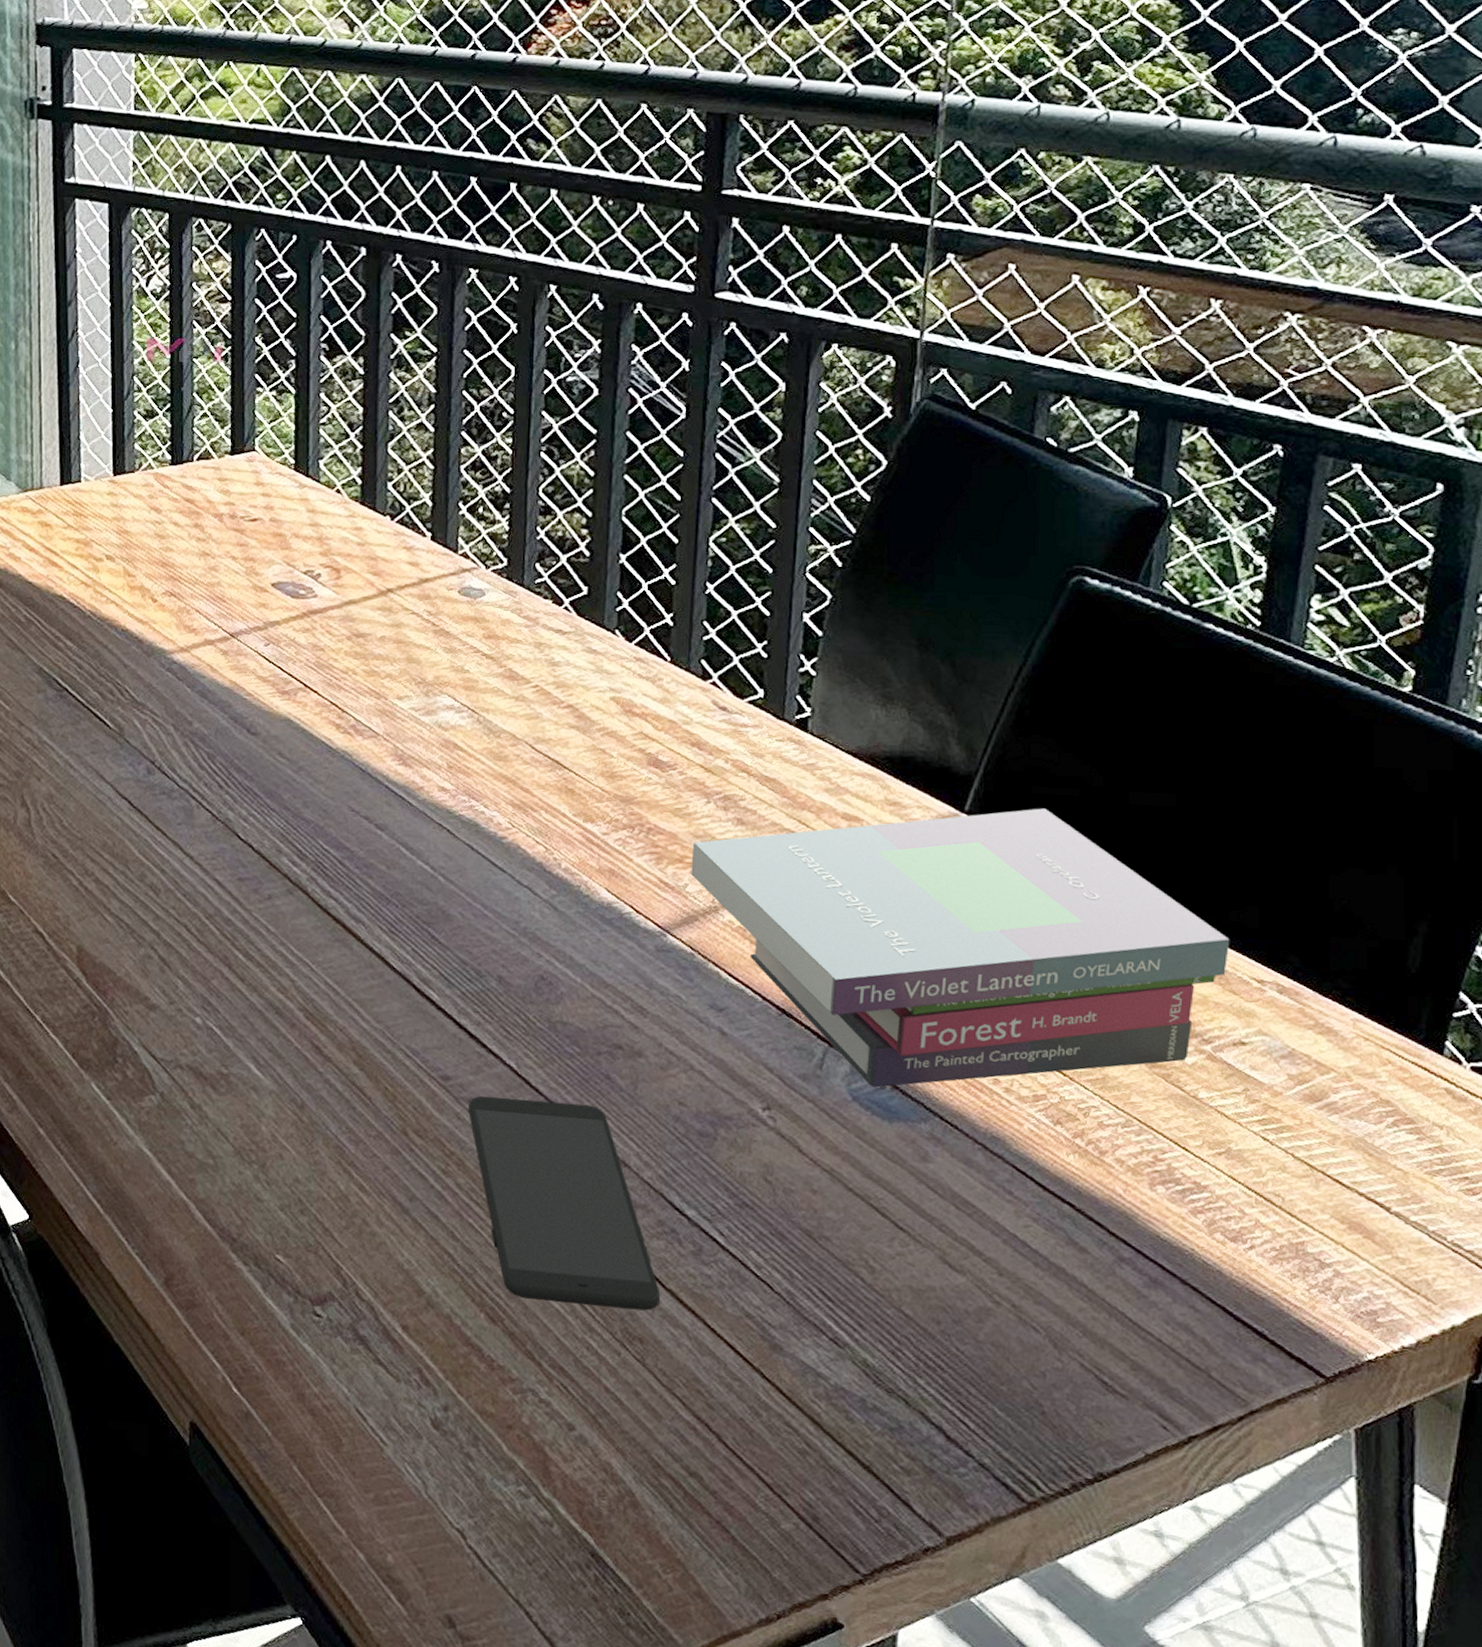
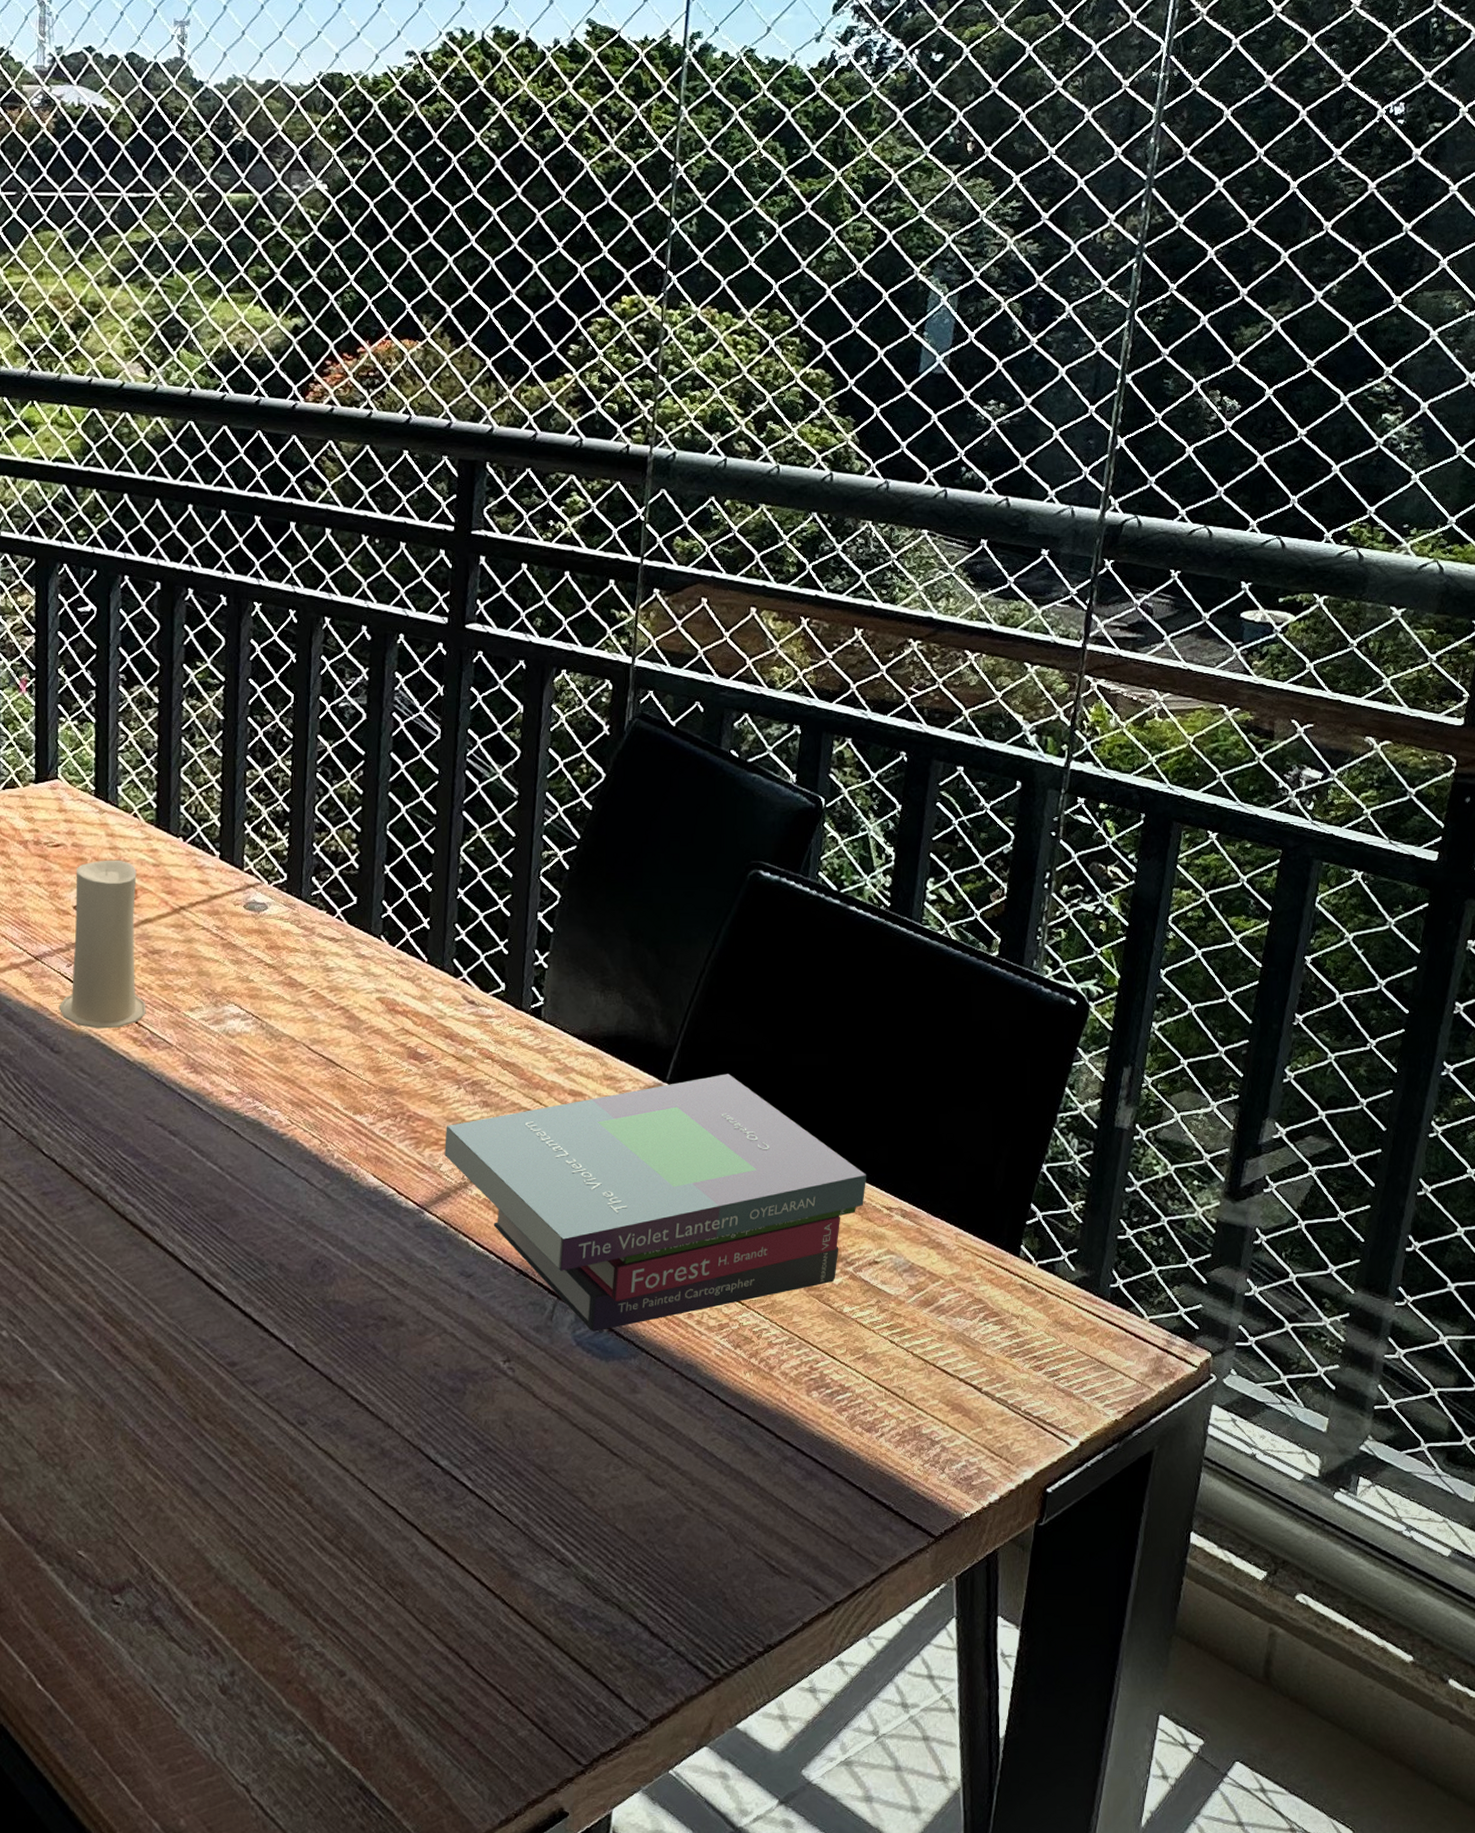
candle: none [257,536,350,713] -> present [60,860,146,1029]
mobile phone: present [468,1096,661,1311] -> none [253,1374,419,1560]

